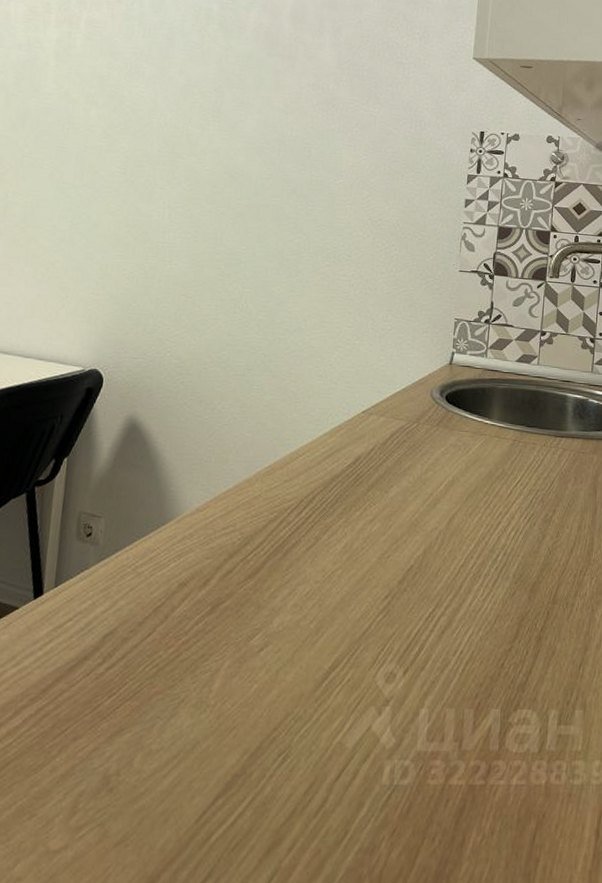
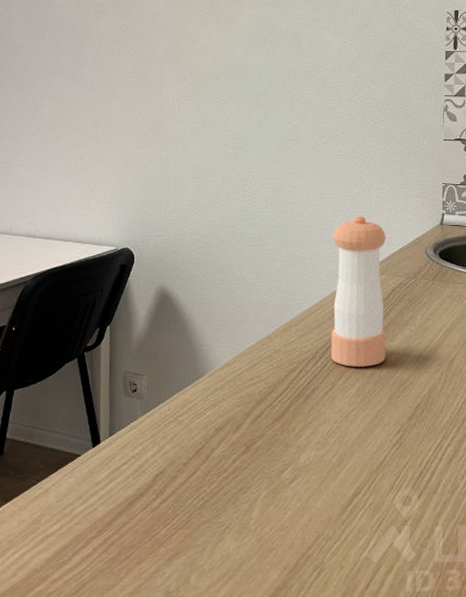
pepper shaker: none [317,349,389,520] -> present [331,216,386,367]

